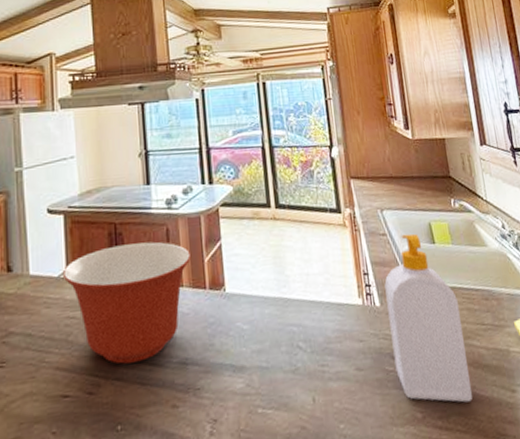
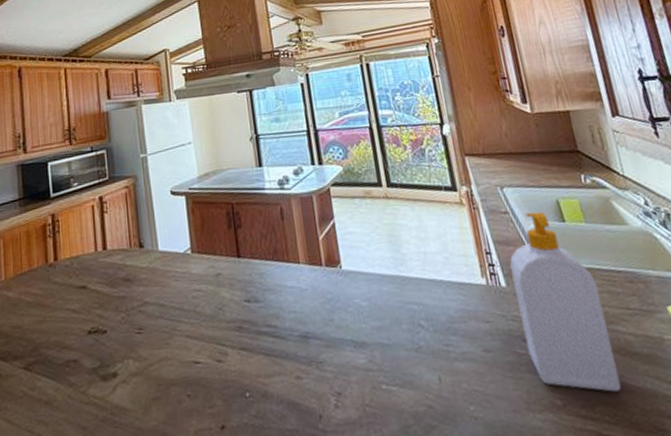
mixing bowl: present [62,242,192,364] -> none [187,220,306,335]

